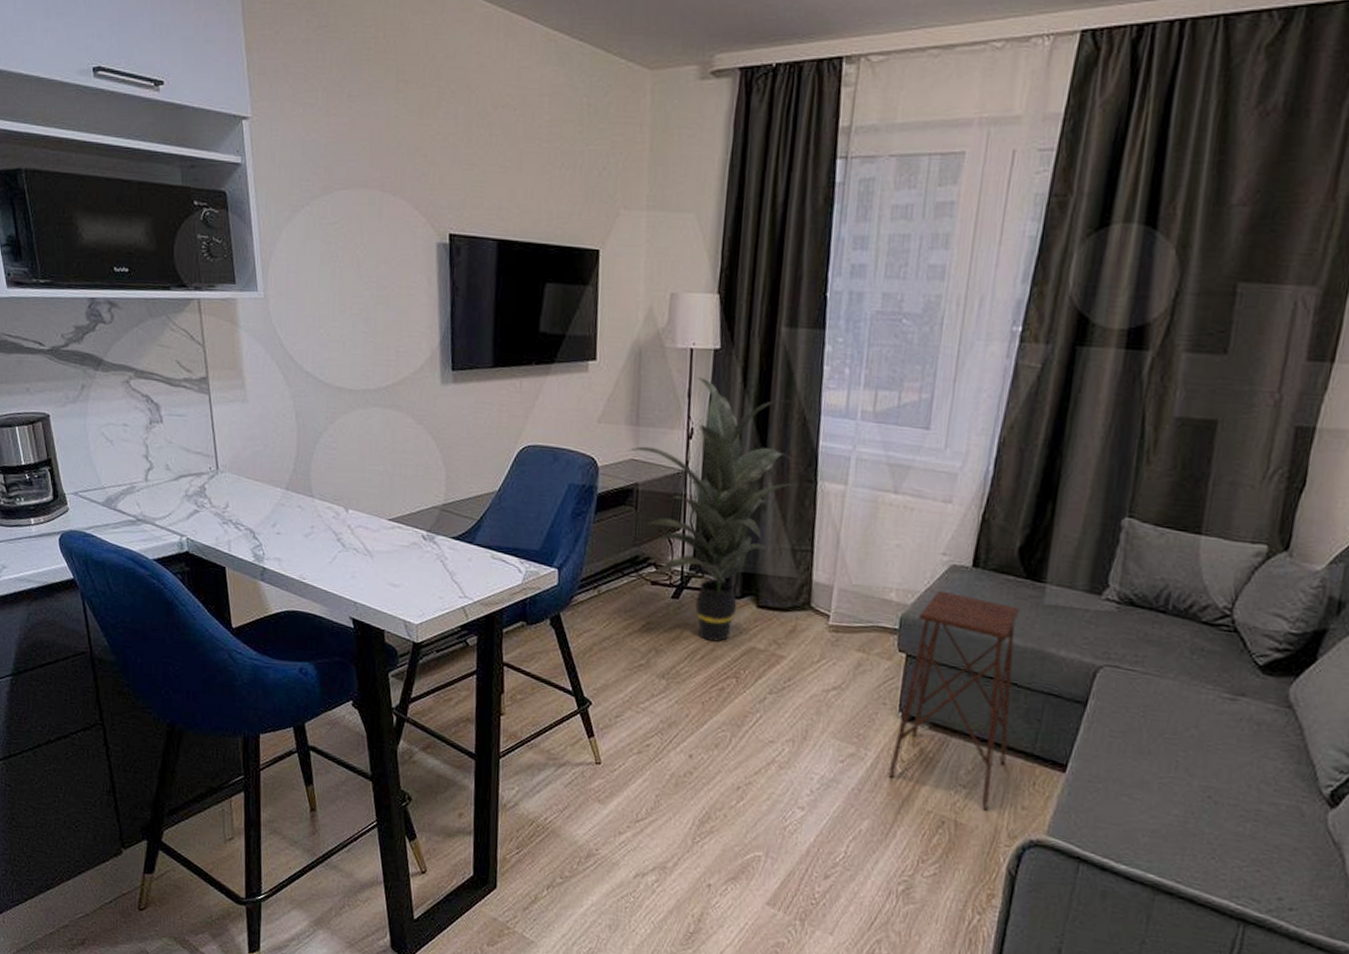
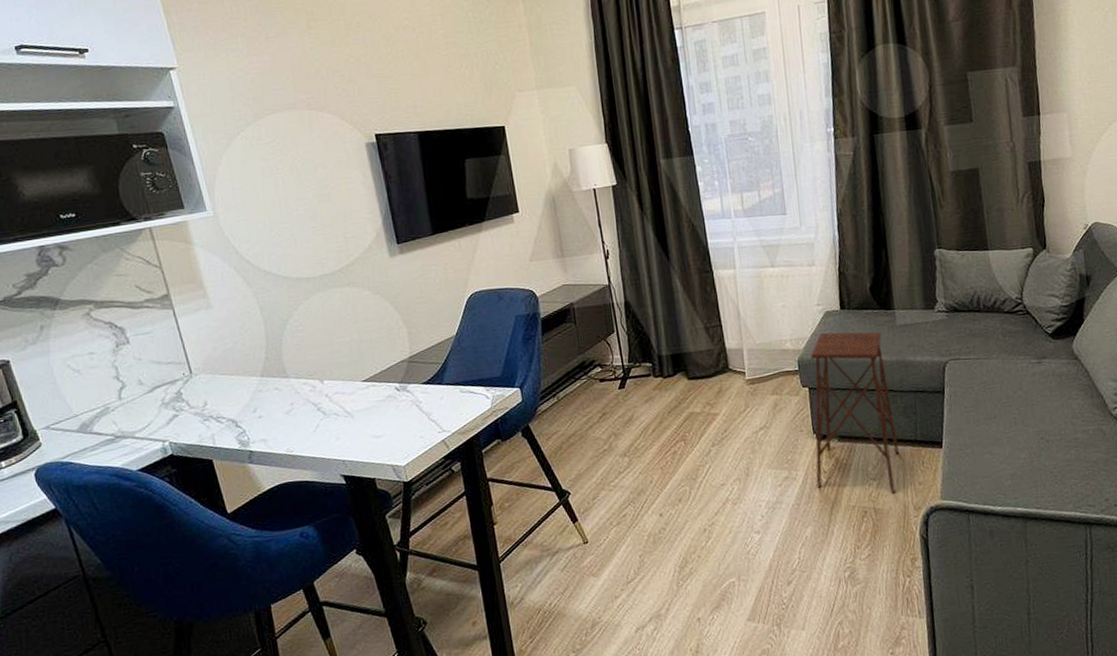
indoor plant: present [628,377,802,642] -> none [559,209,698,416]

